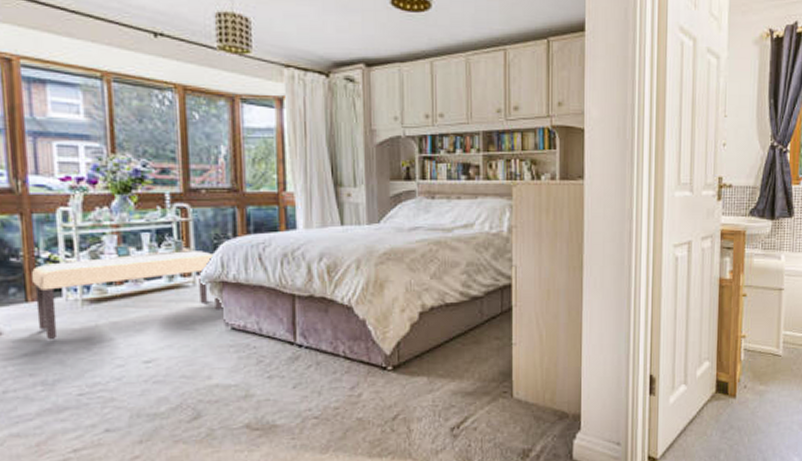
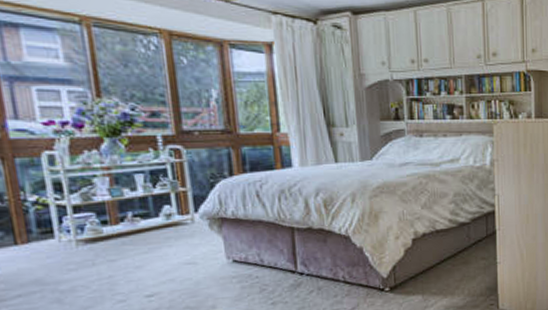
bench: present [32,251,223,340] -> none [19,190,224,281]

